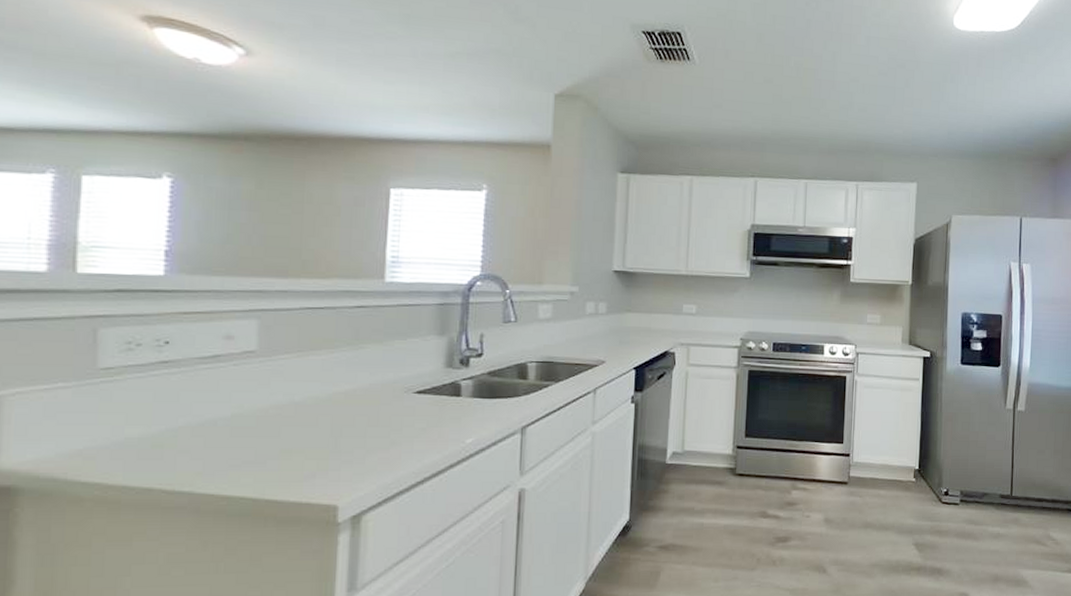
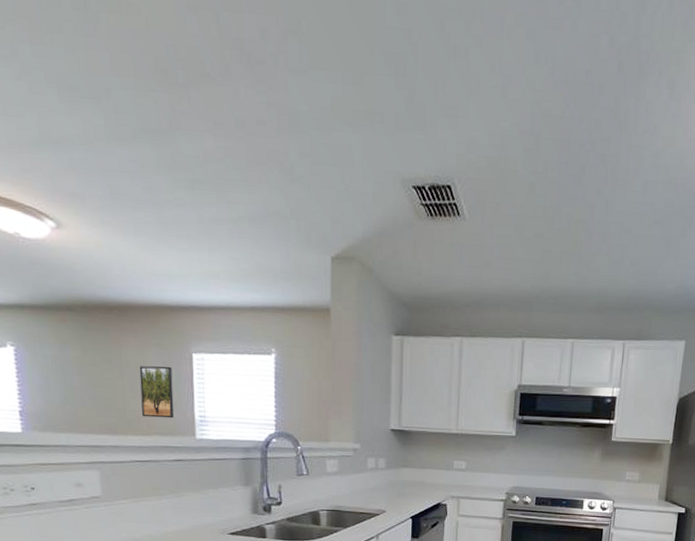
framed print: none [322,201,364,259] -> present [139,366,174,419]

